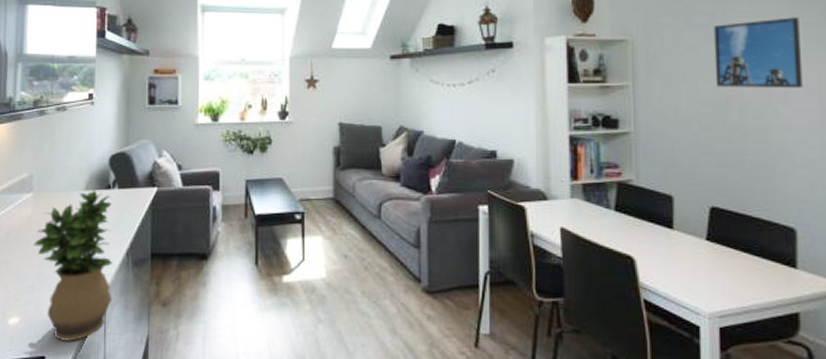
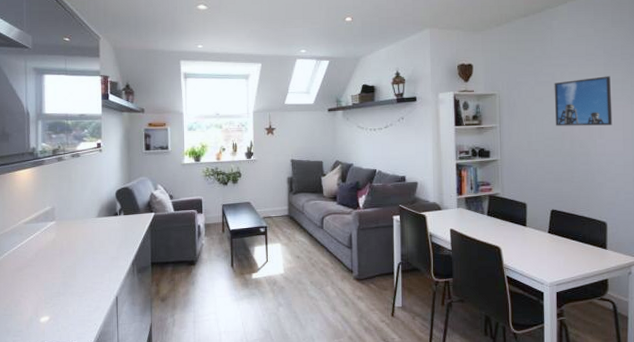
potted plant: present [33,190,113,341] -> none [58,217,123,332]

